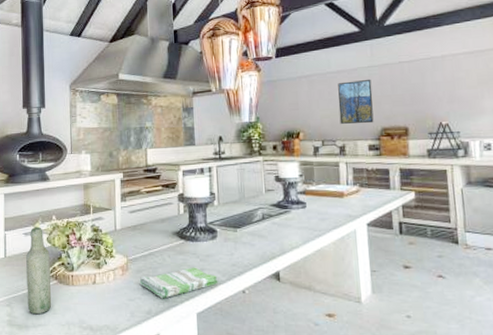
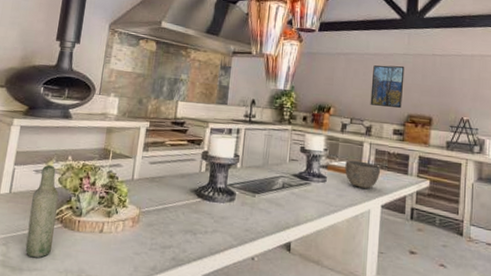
dish towel: present [139,267,218,299] -> none [148,227,229,257]
bowl: none [323,182,361,210] -> present [345,160,380,189]

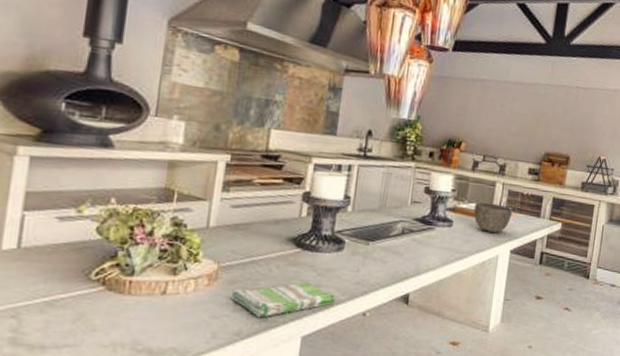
bottle: present [25,165,59,258] -> none [48,210,98,331]
dish towel: none [148,227,229,257] -> present [230,282,336,318]
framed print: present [370,65,405,109] -> none [506,95,546,146]

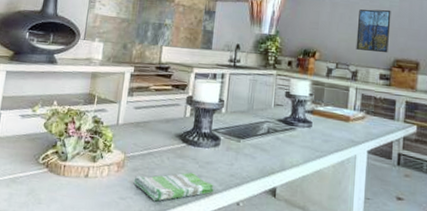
bowl: present [473,202,512,234] -> none [330,105,366,135]
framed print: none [506,95,546,146] -> present [356,9,391,53]

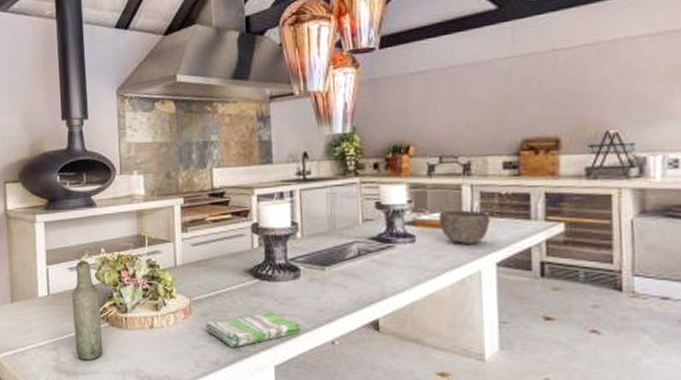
bottle: none [11,110,45,203] -> present [72,261,104,361]
bowl: none [330,105,366,135] -> present [439,209,490,245]
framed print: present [356,9,391,53] -> none [463,73,512,135]

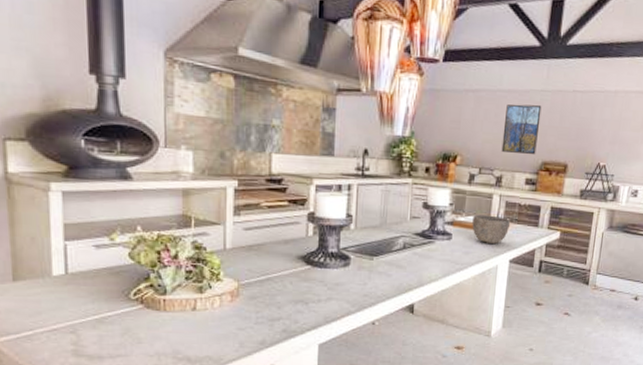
bottle: present [72,261,104,361] -> none [98,238,136,344]
dish towel: present [205,312,301,348] -> none [252,296,346,329]
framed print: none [463,73,512,135] -> present [501,104,542,155]

